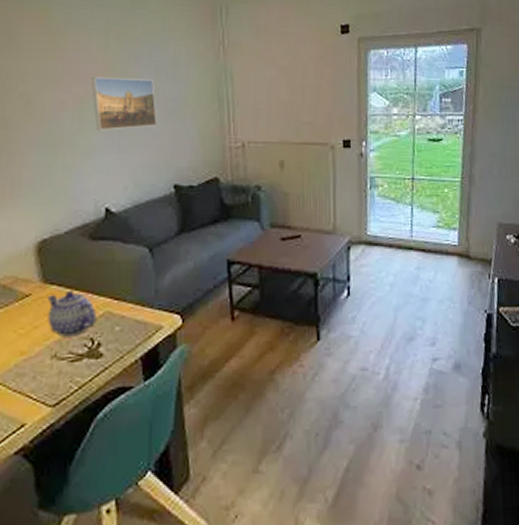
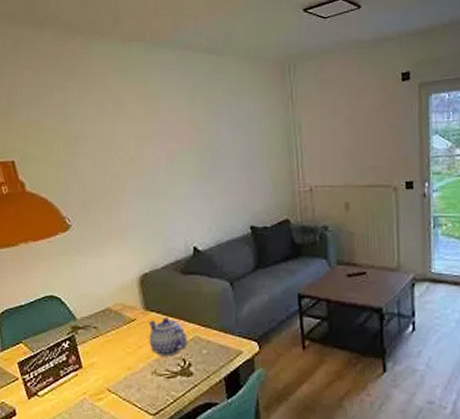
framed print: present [91,77,157,131] -> none [180,134,235,180]

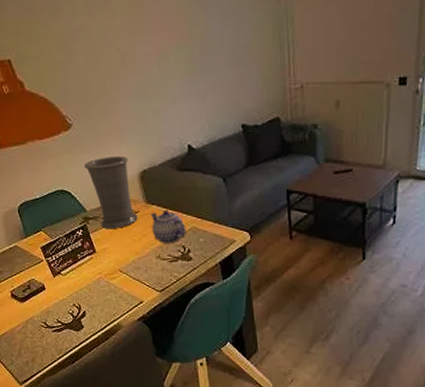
vase: none [79,259,134,340] -> present [84,157,138,230]

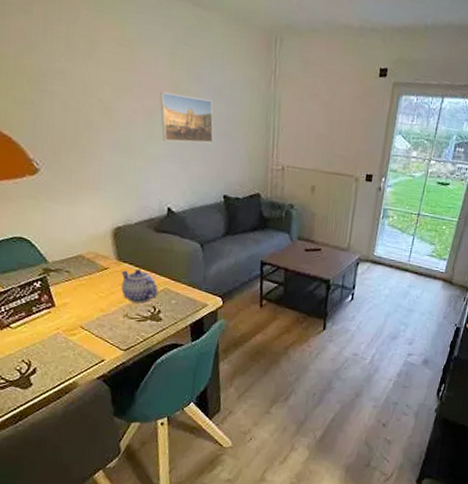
vase: present [84,157,138,230] -> none [49,208,107,284]
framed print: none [170,27,226,78] -> present [159,92,214,143]

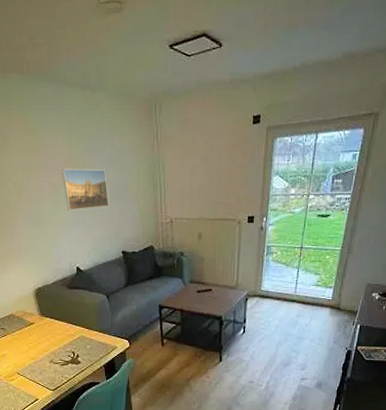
teapot: present [121,269,158,304] -> none [44,322,75,350]

